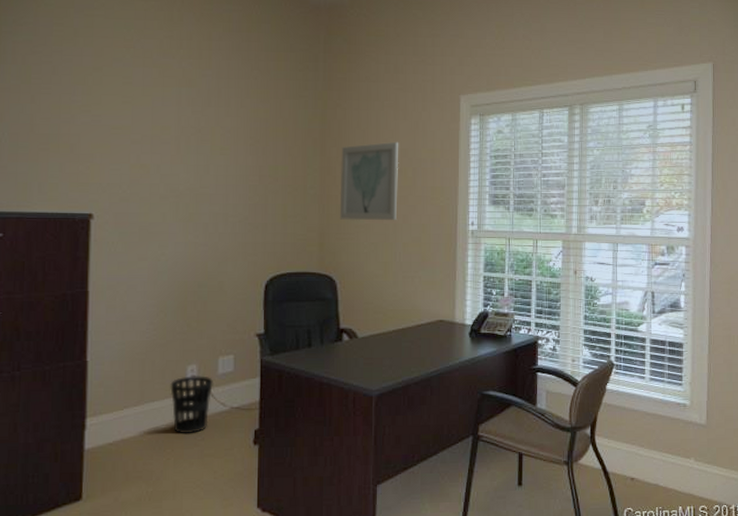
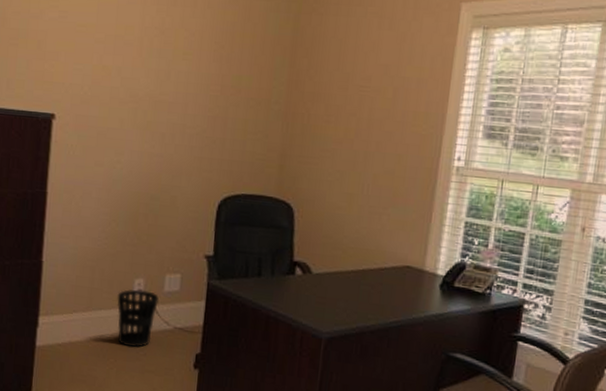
wall art: present [339,141,399,221] -> none [304,55,380,147]

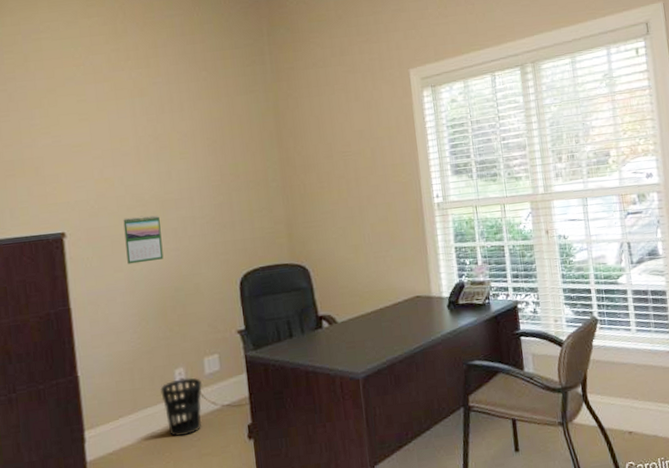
calendar: none [109,111,150,163] -> present [123,215,164,264]

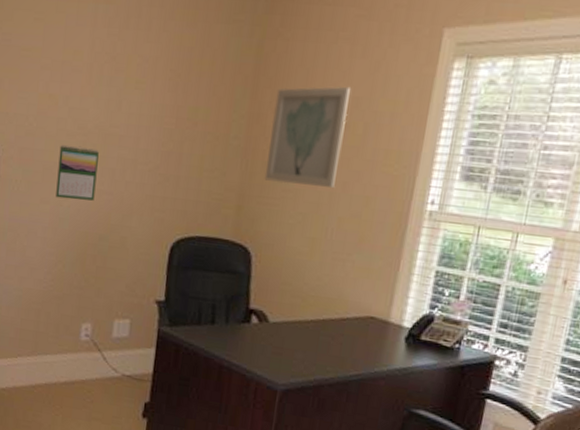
wastebasket: present [160,377,203,437] -> none [63,334,108,394]
wall art: none [297,124,361,208] -> present [264,86,350,188]

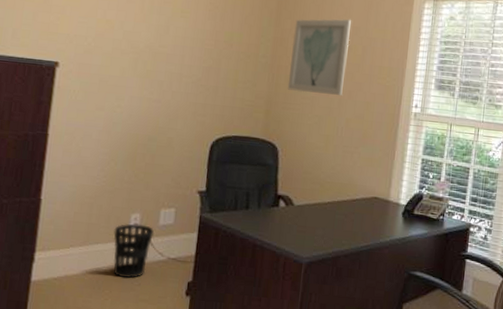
calendar: present [56,144,99,201] -> none [110,61,149,108]
wastebasket: none [63,334,108,394] -> present [113,223,155,278]

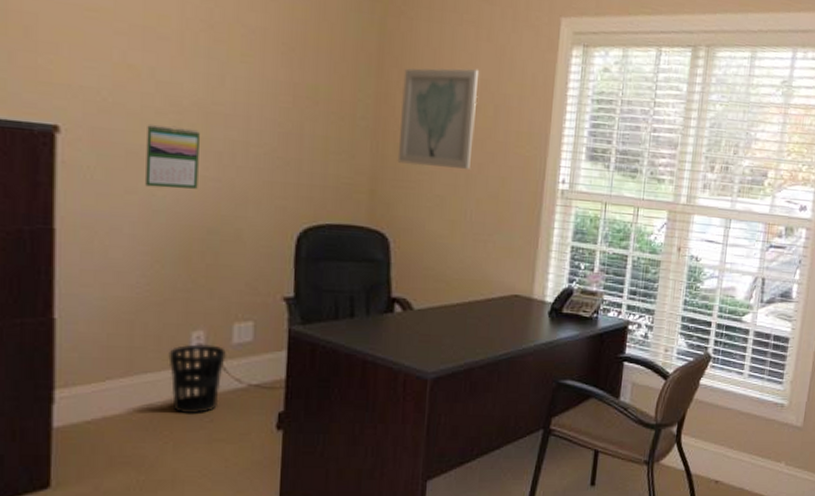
calendar: none [110,61,149,108] -> present [145,124,200,189]

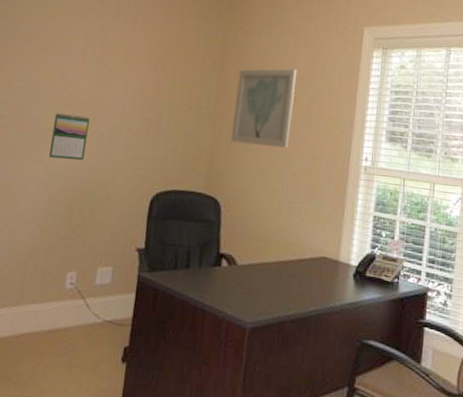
wastebasket: present [168,344,227,414] -> none [47,282,91,342]

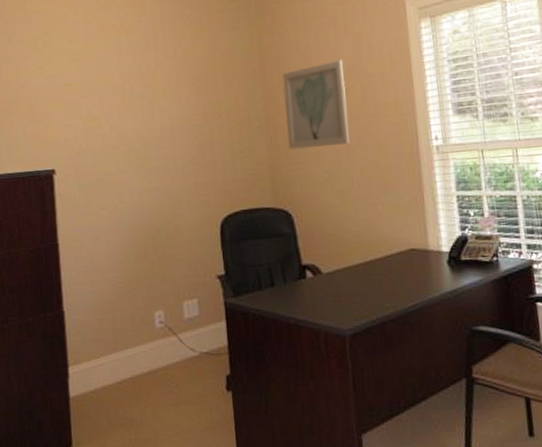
calendar: present [49,112,90,160] -> none [108,154,146,203]

